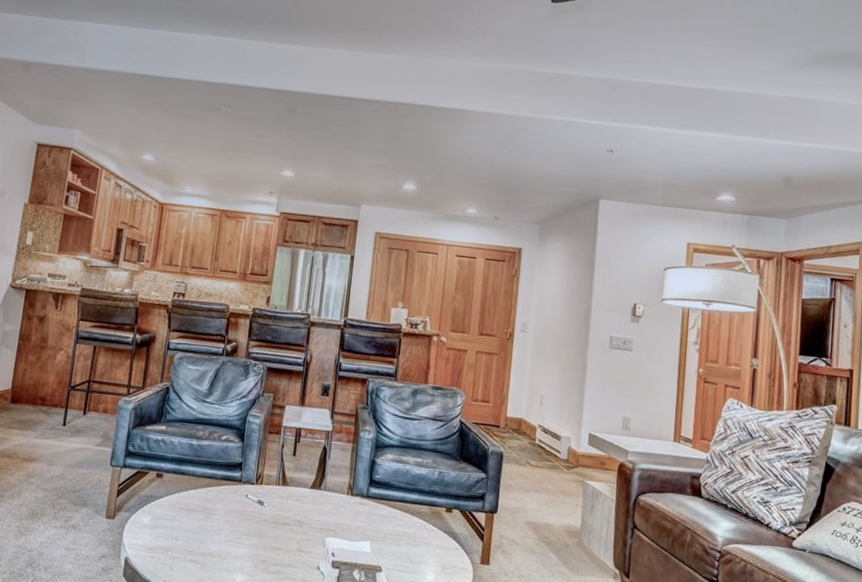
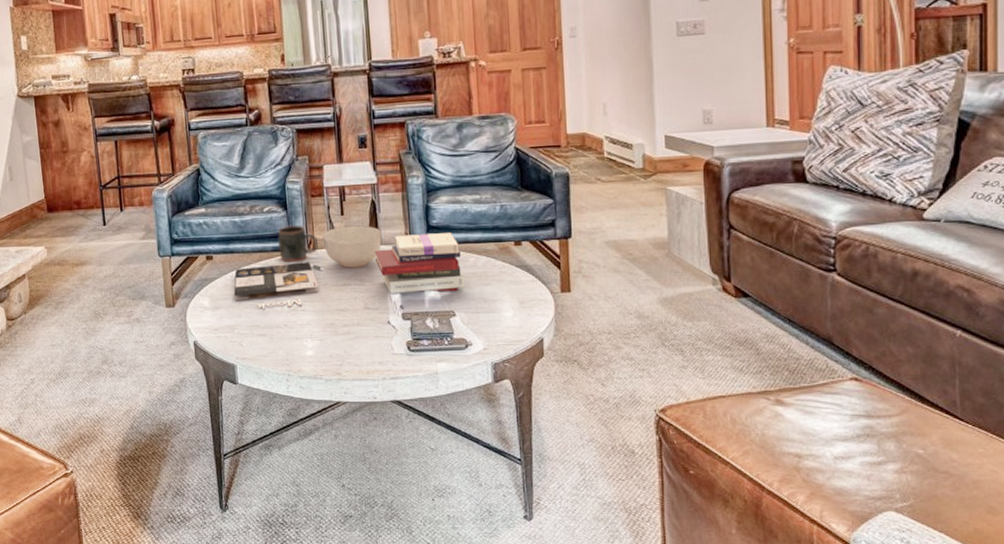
magazine: none [174,491,259,538] -> present [234,262,319,310]
mug: none [227,457,268,494] -> present [277,225,319,263]
bowl: none [271,466,328,510] -> present [322,225,382,269]
books: none [316,484,397,547] -> present [374,233,466,293]

